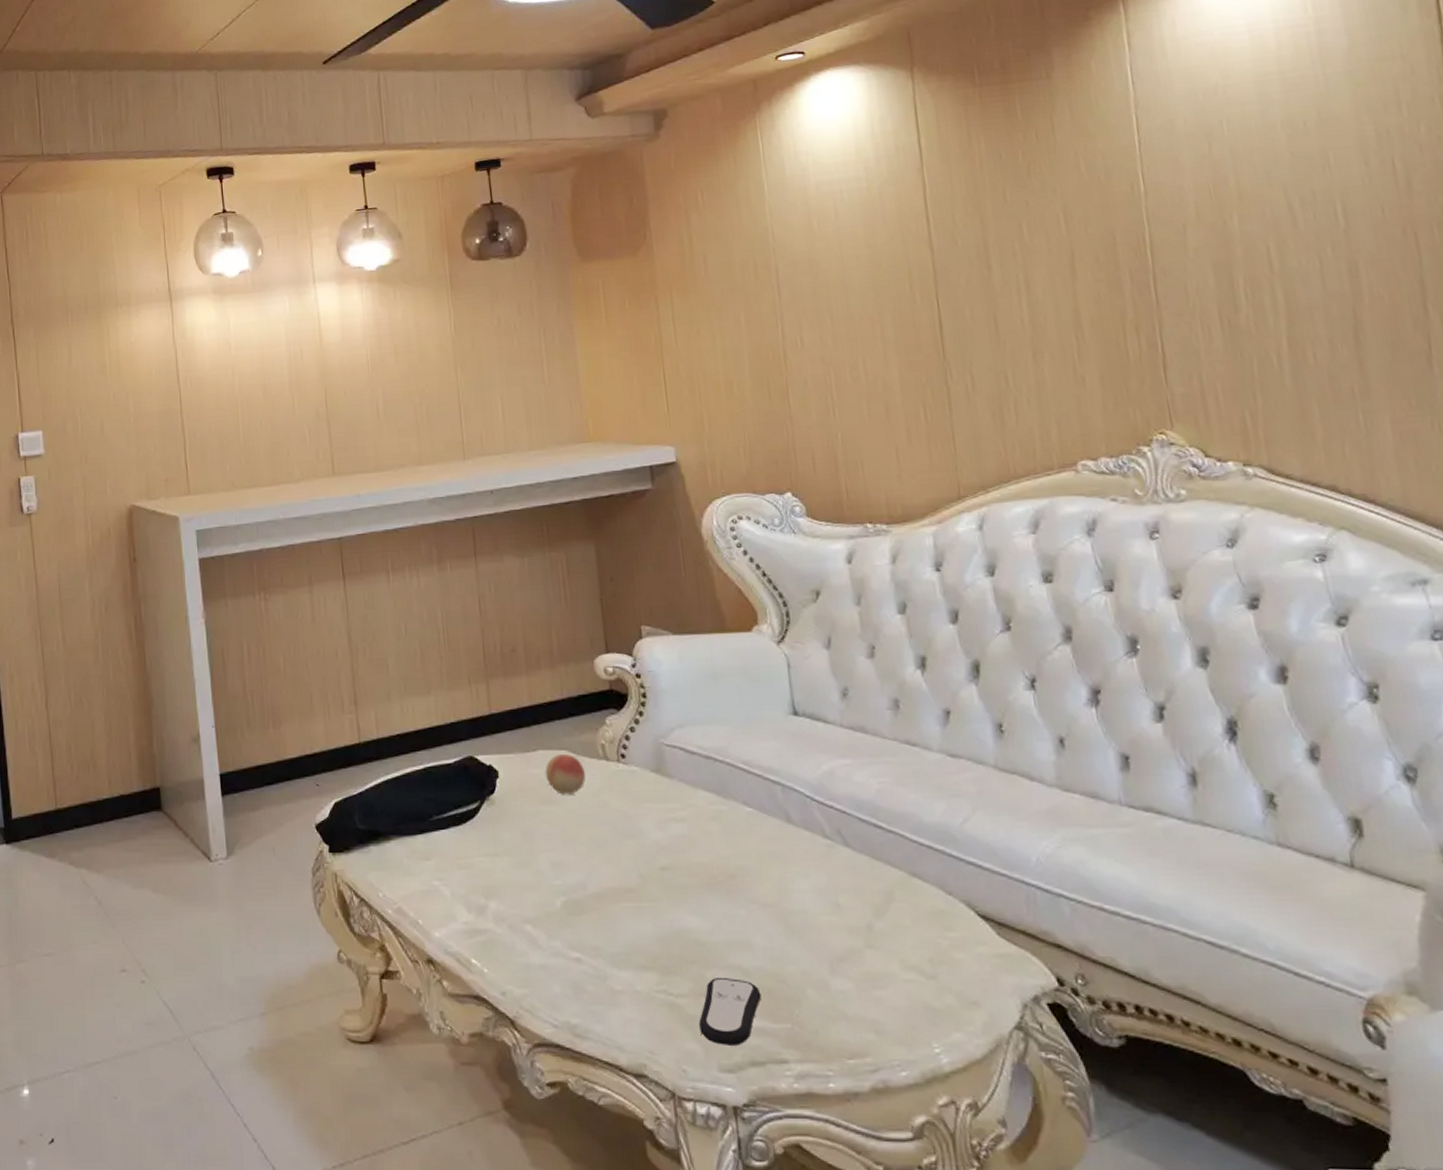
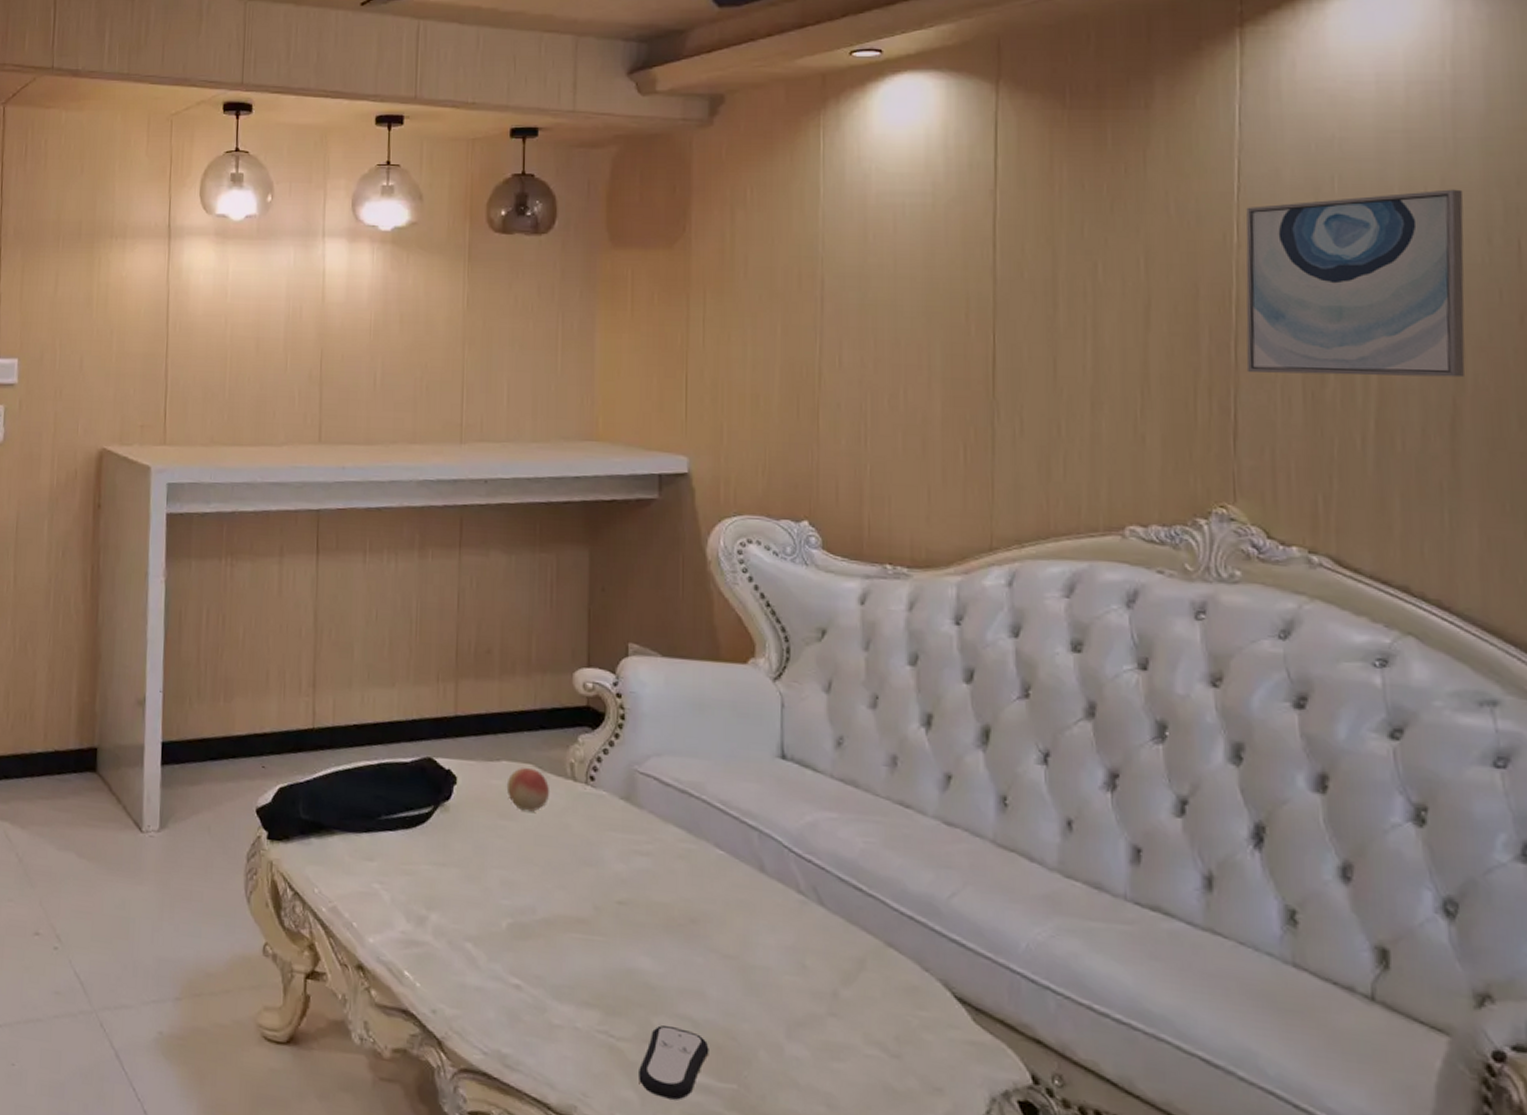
wall art: none [1148,120,1361,307] -> present [1245,189,1465,378]

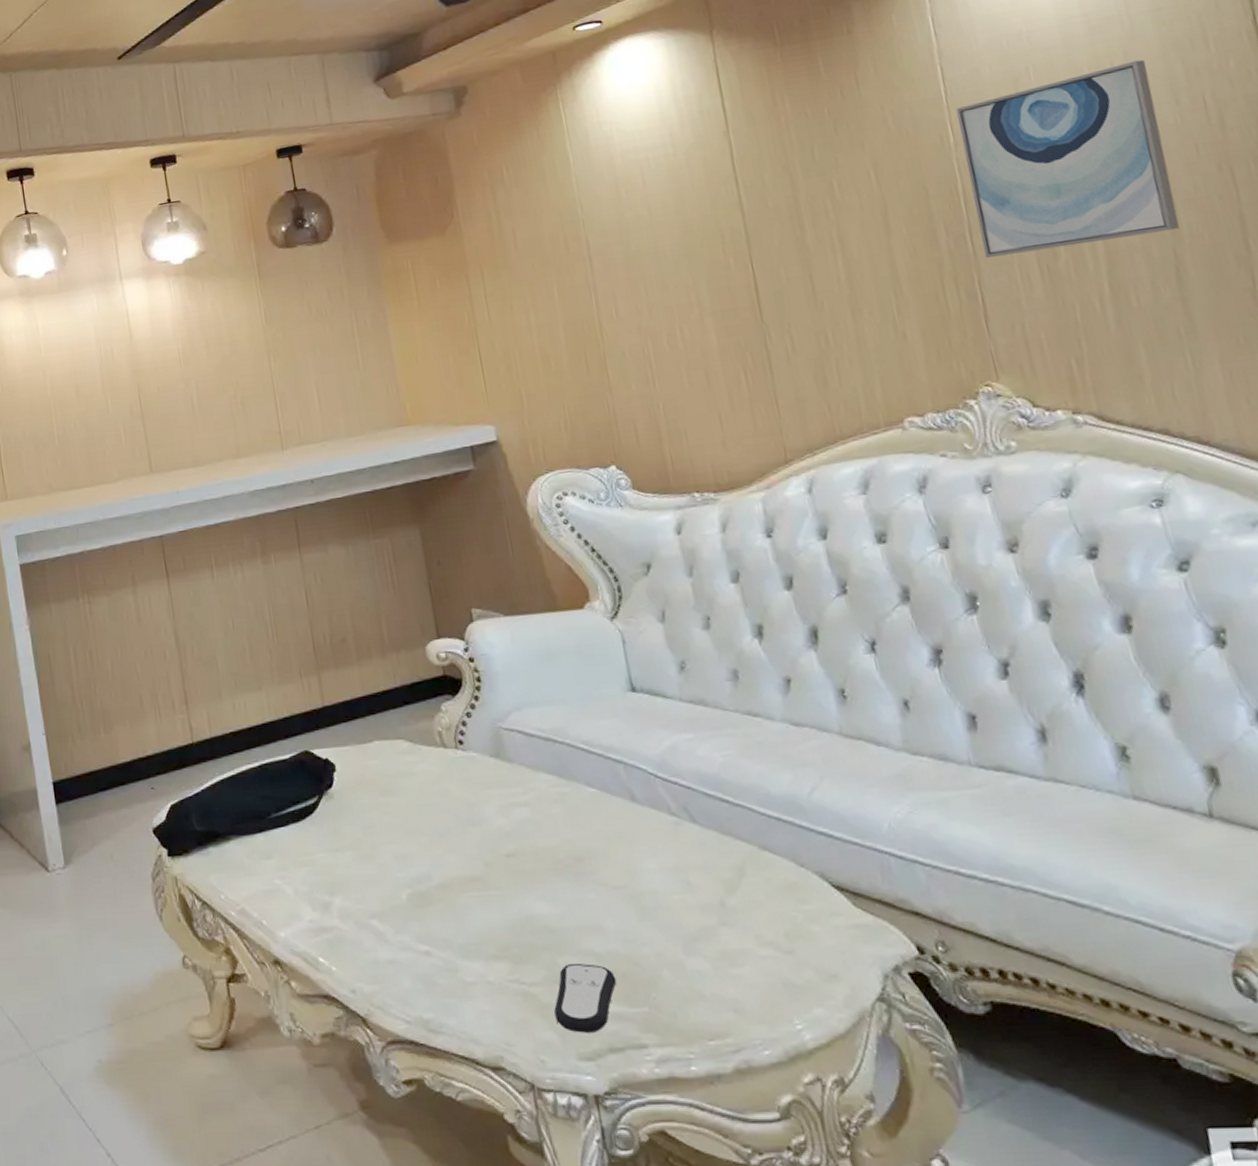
fruit: present [506,768,550,812] -> none [382,743,425,785]

